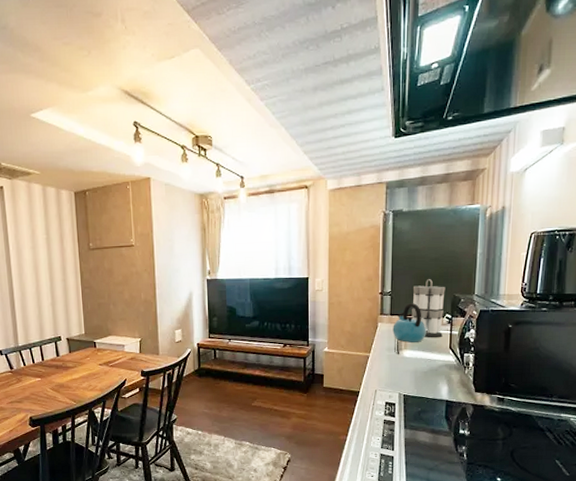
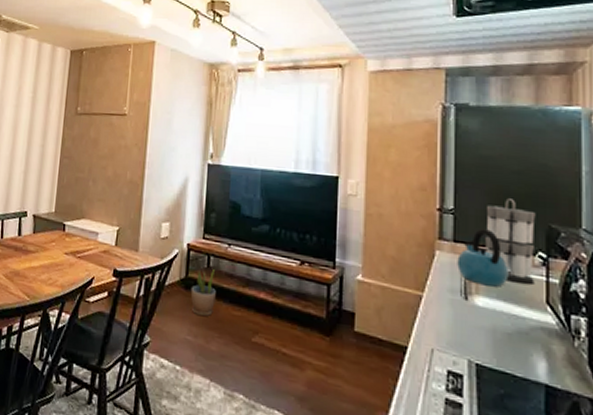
potted plant: none [203,360,223,393] -> present [190,269,216,316]

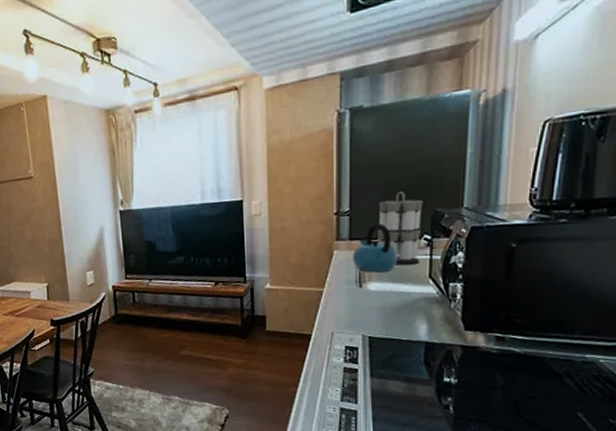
potted plant: present [190,269,216,316] -> none [121,303,145,343]

